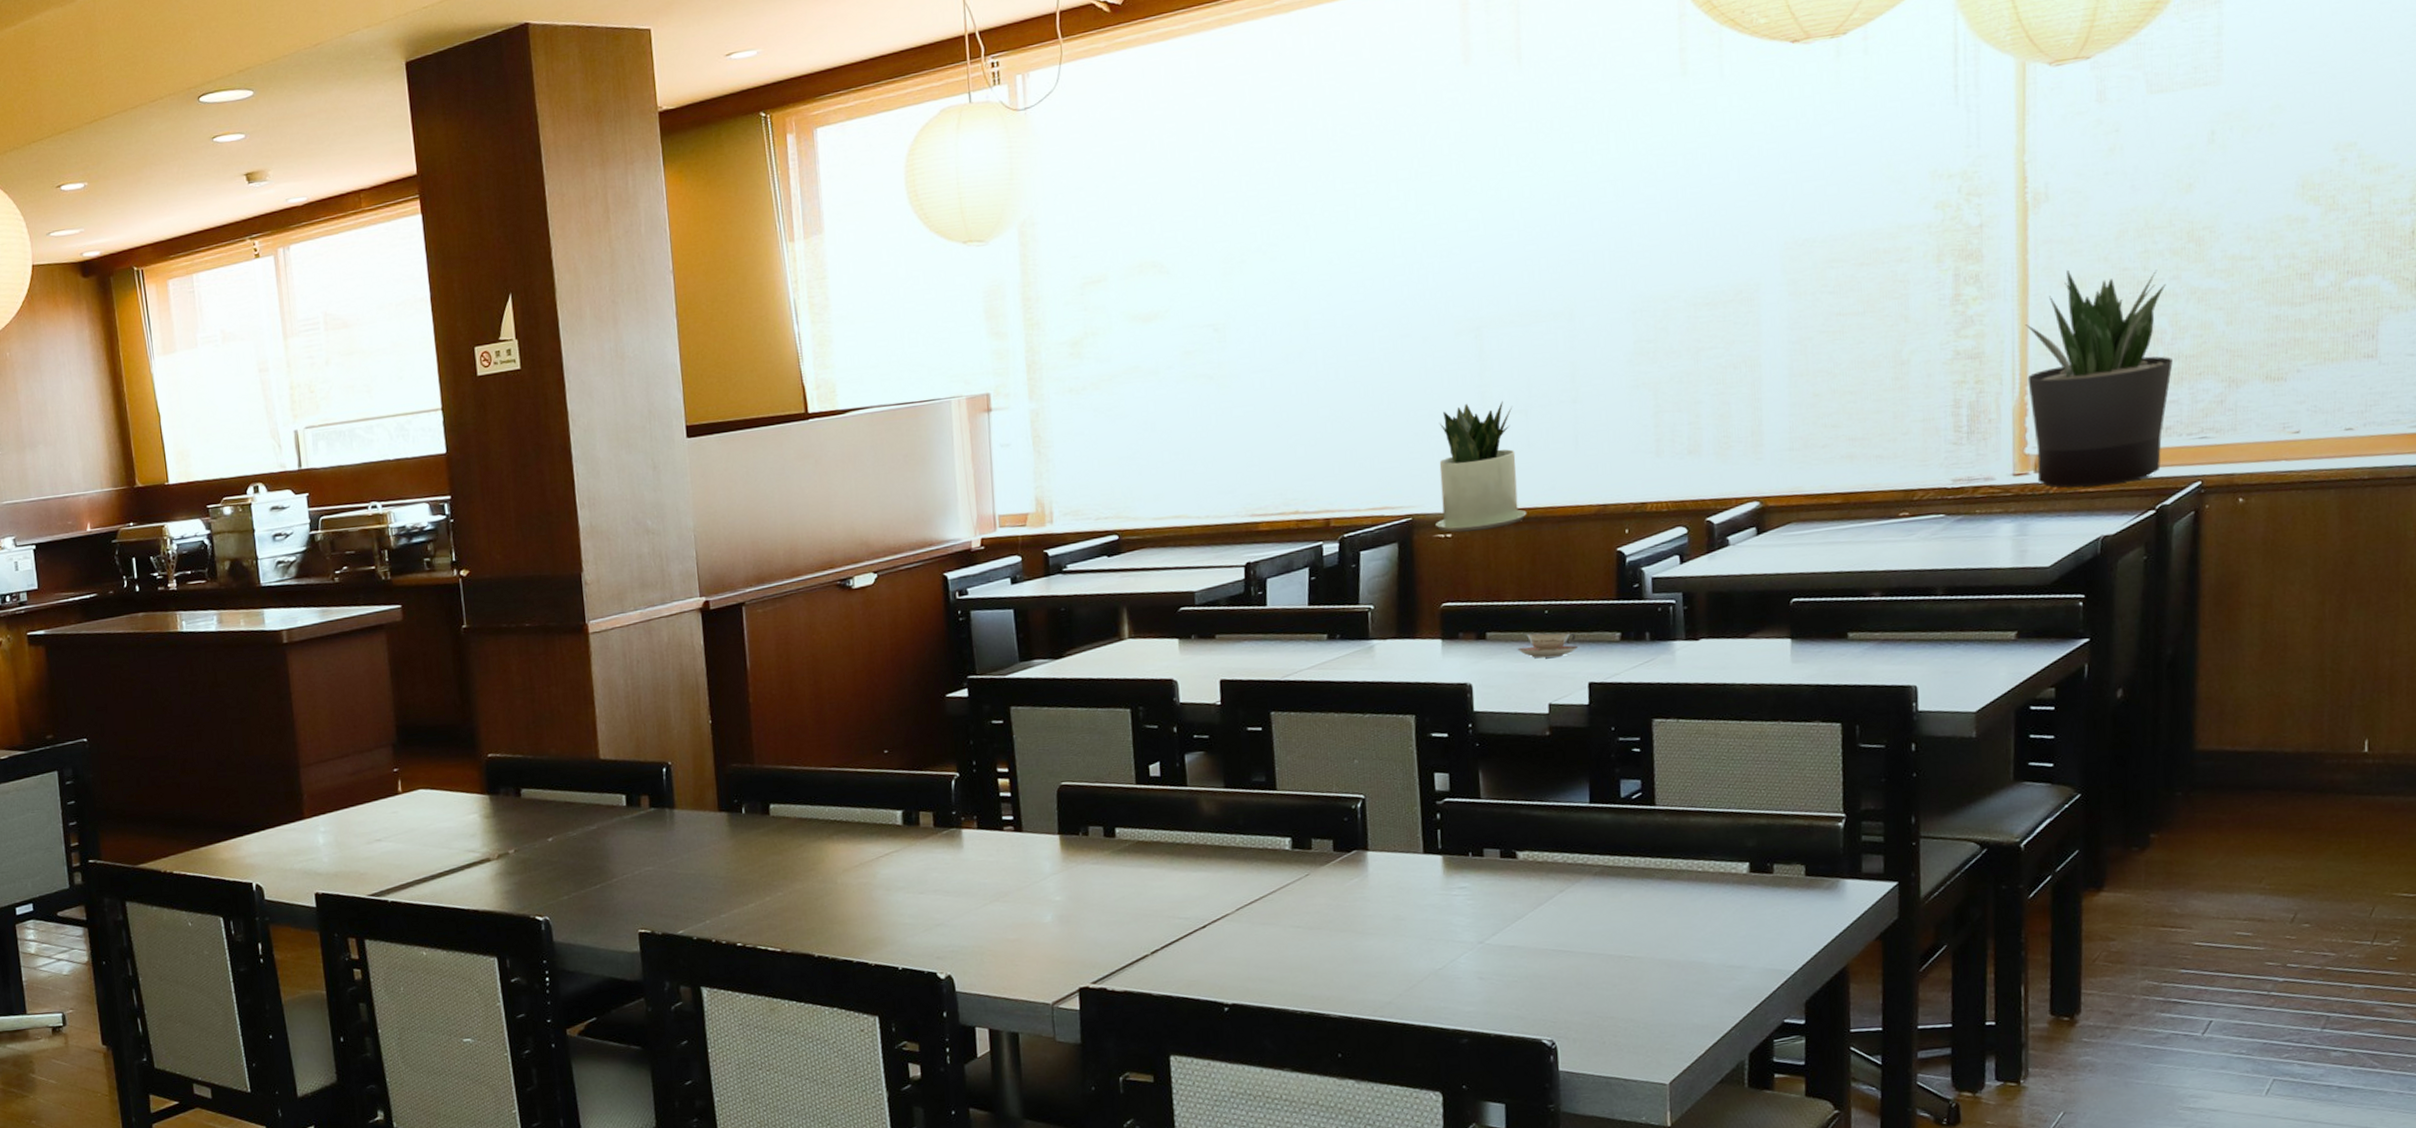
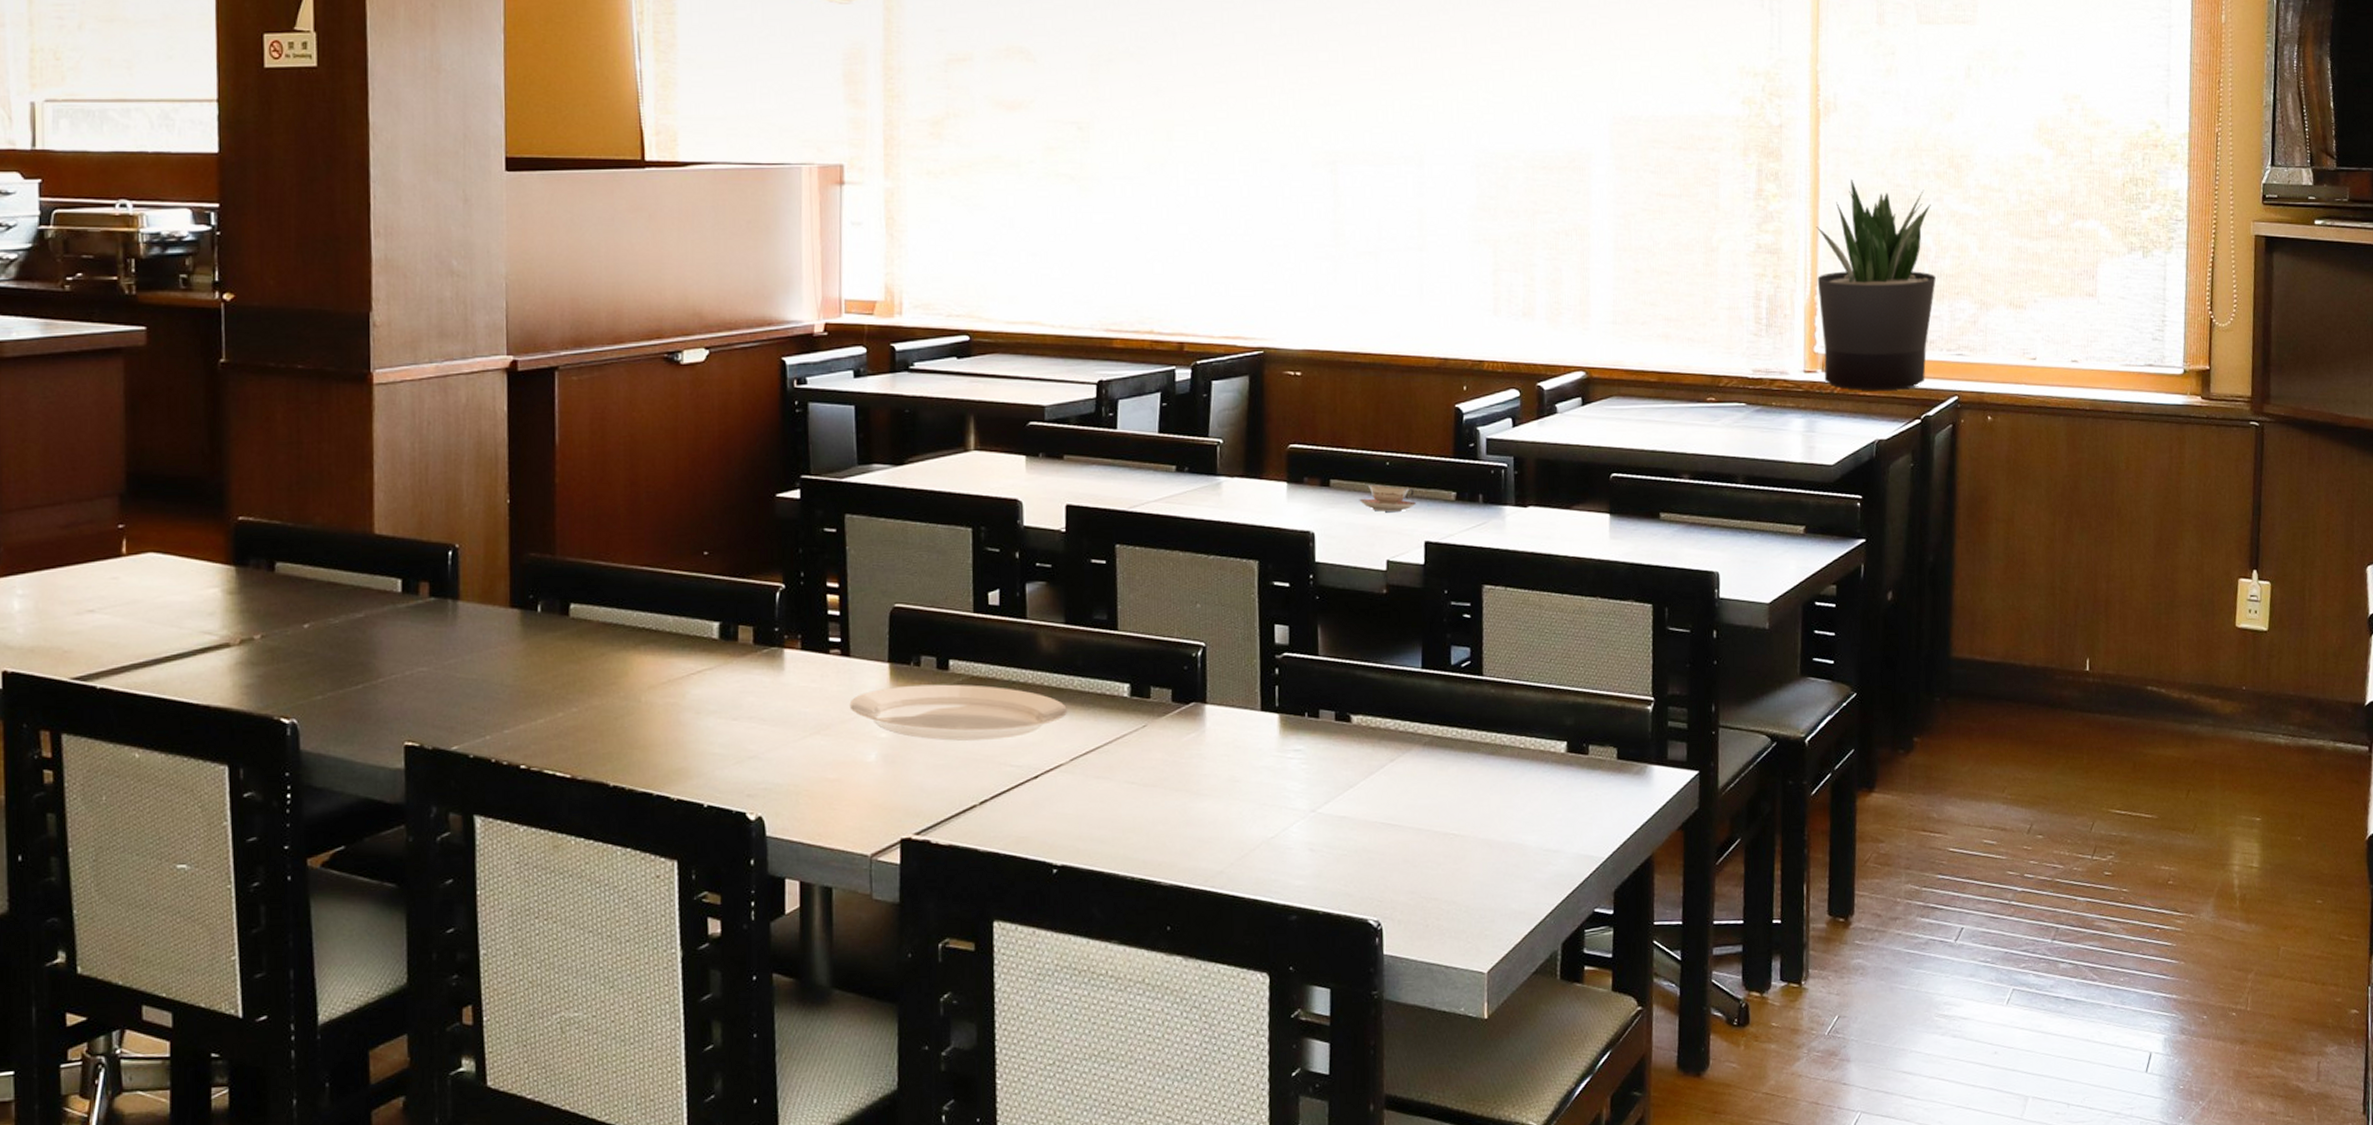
plate: none [1024,848,1231,900] -> present [849,684,1067,741]
planter: present [1436,400,1527,533] -> none [1286,238,1373,372]

